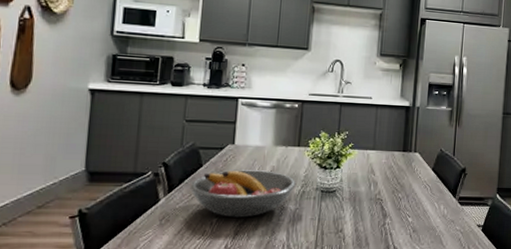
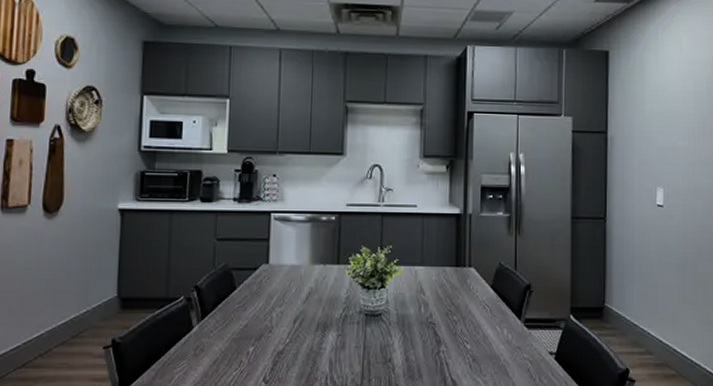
fruit bowl: present [189,170,297,218] -> none [223,292,338,346]

